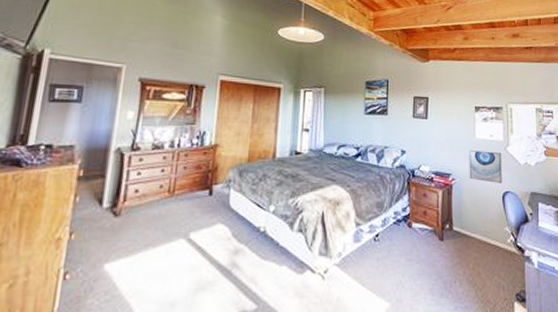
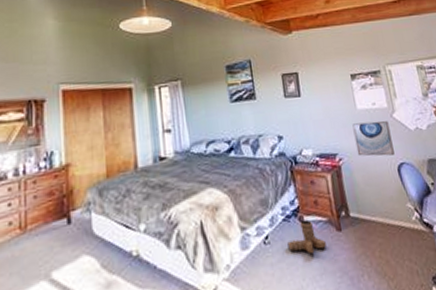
boots: none [394,226,428,256] -> present [287,219,326,254]

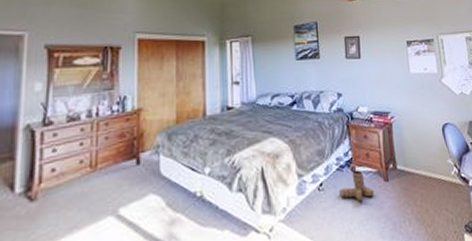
wall art: present [352,121,395,157] -> none [405,84,440,117]

